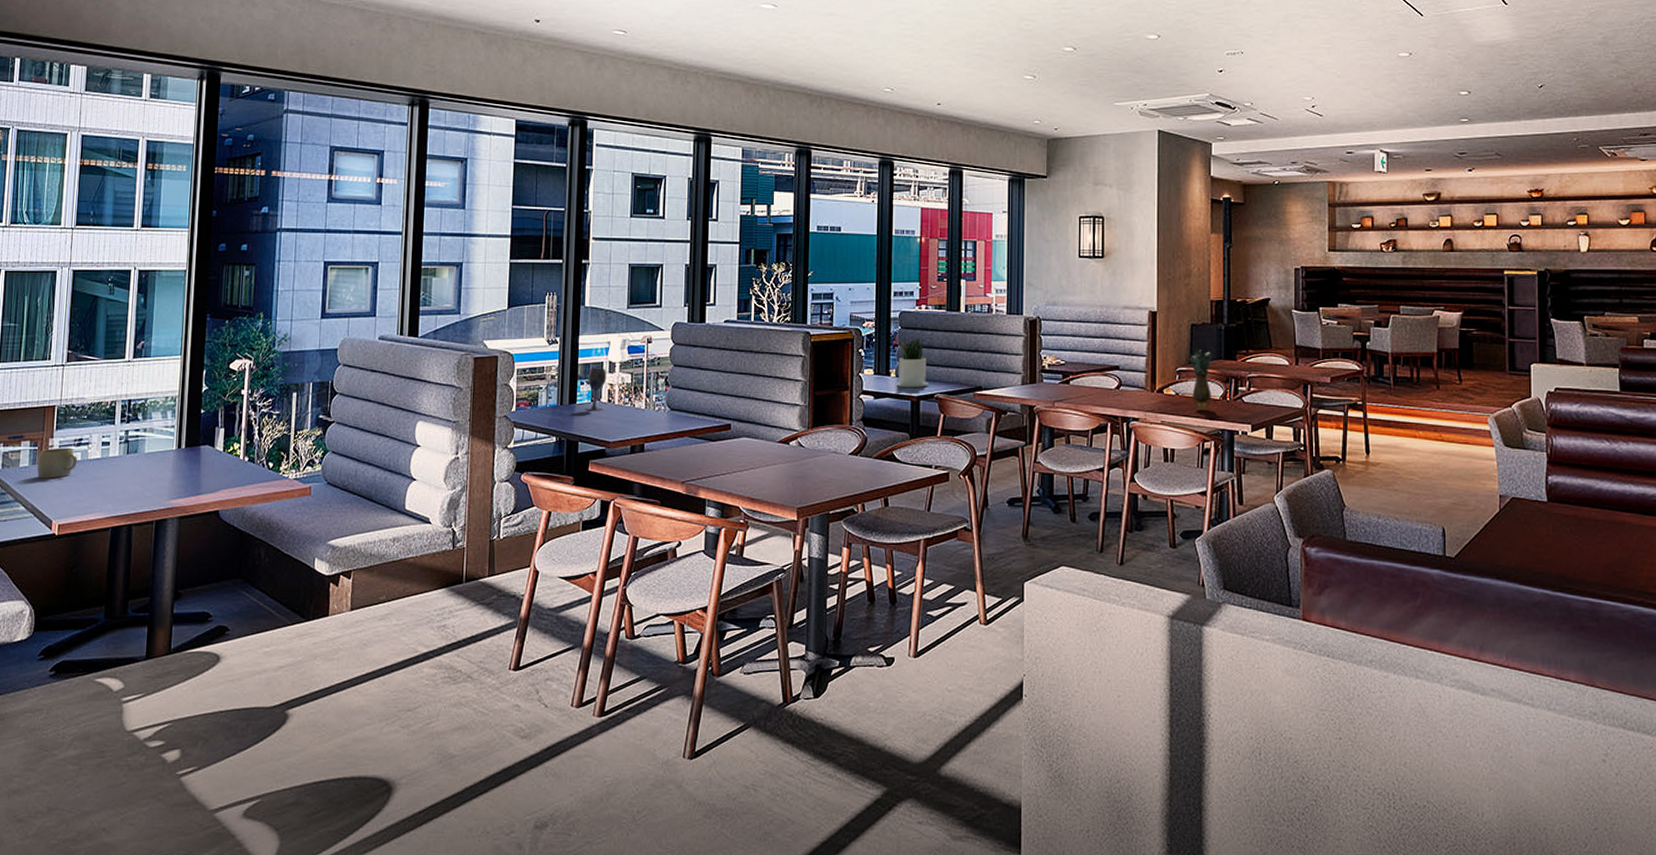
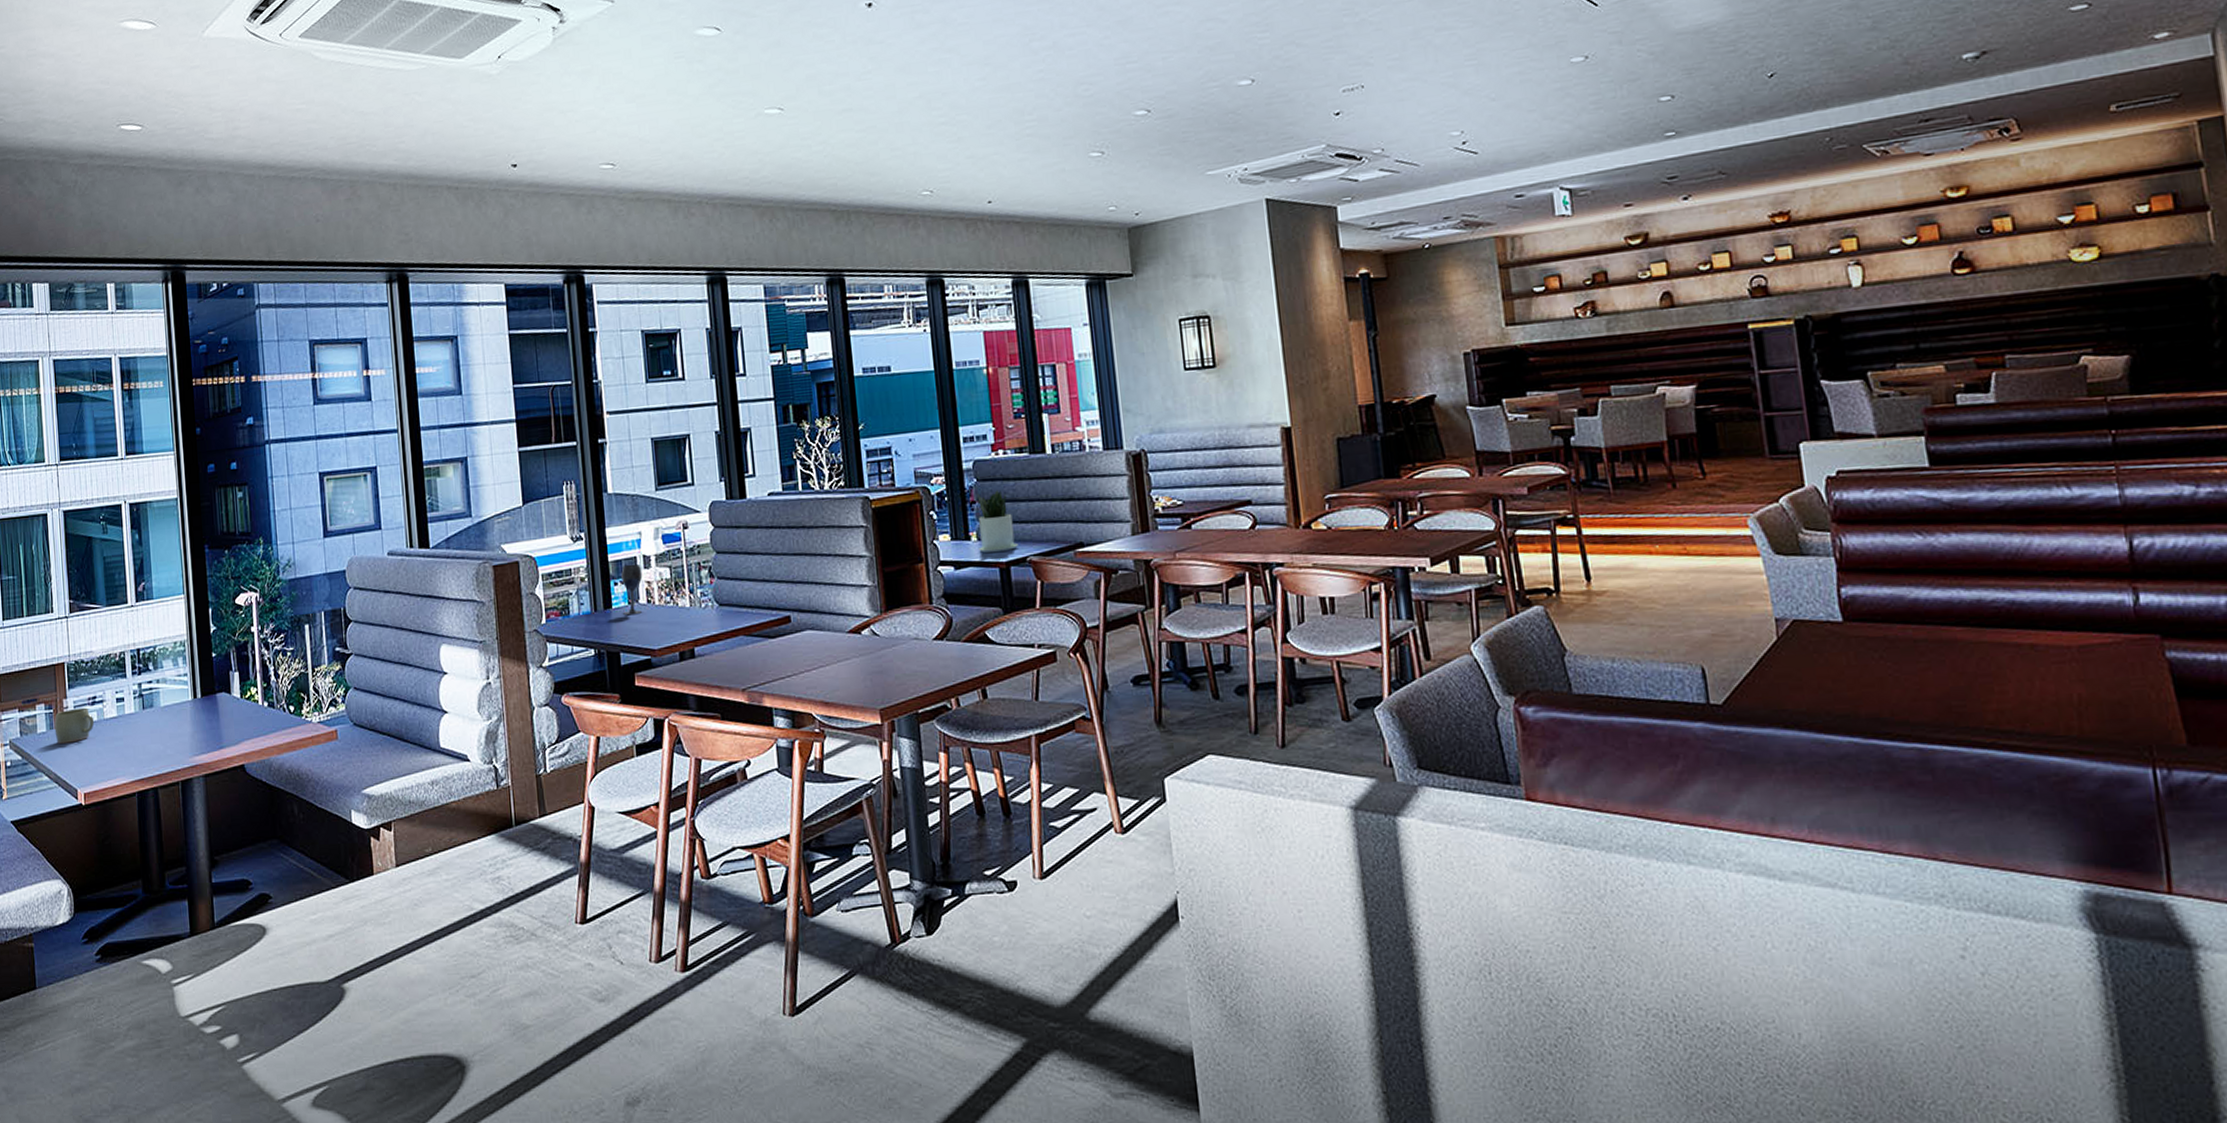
vase: present [1189,349,1213,408] -> none [1339,468,1375,543]

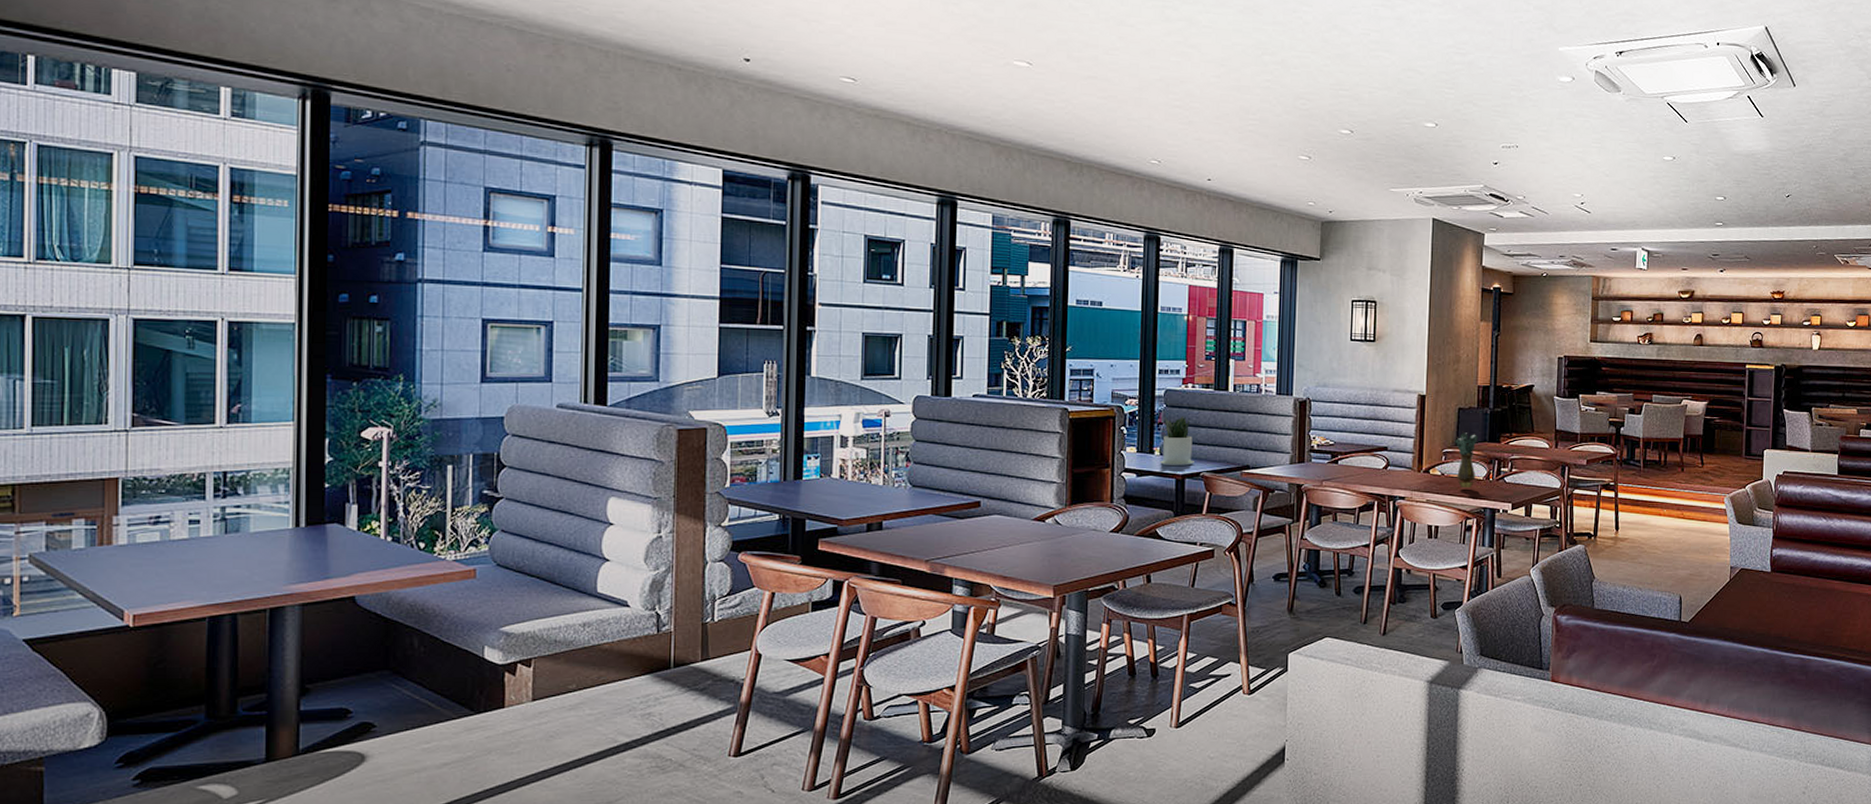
mug: present [54,707,95,744] -> none [97,526,156,562]
wine glass: present [621,563,643,616] -> none [814,442,838,488]
vase: none [1339,468,1375,543] -> present [1455,431,1478,488]

